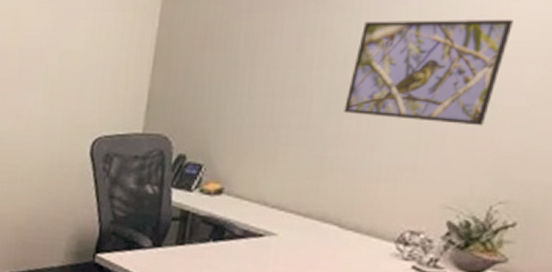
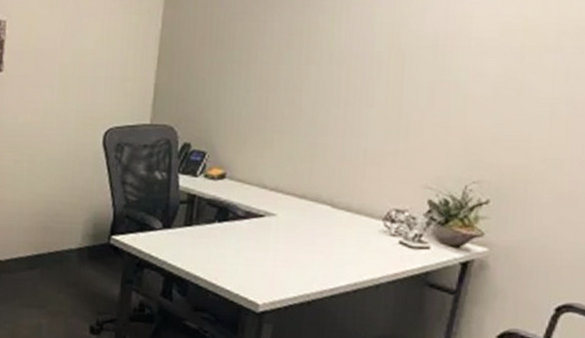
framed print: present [344,19,513,126] -> none [331,19,476,114]

